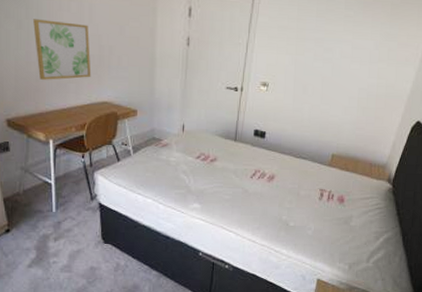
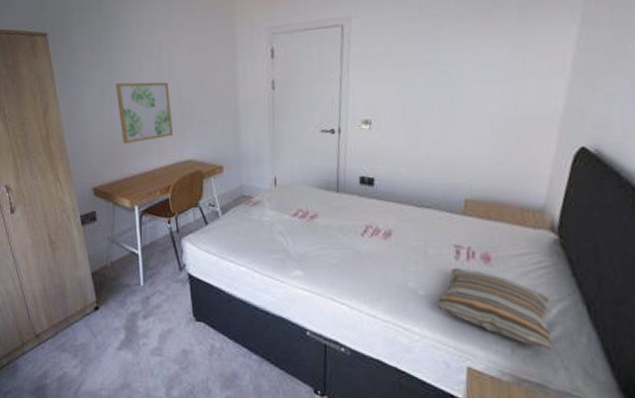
pillow: none [302,207,380,267] -> present [437,268,554,351]

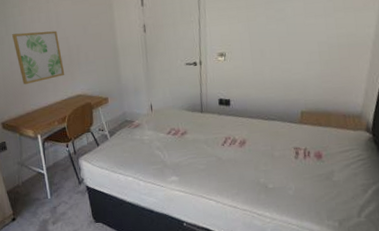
pillow: present [437,268,554,351] -> none [283,165,370,222]

